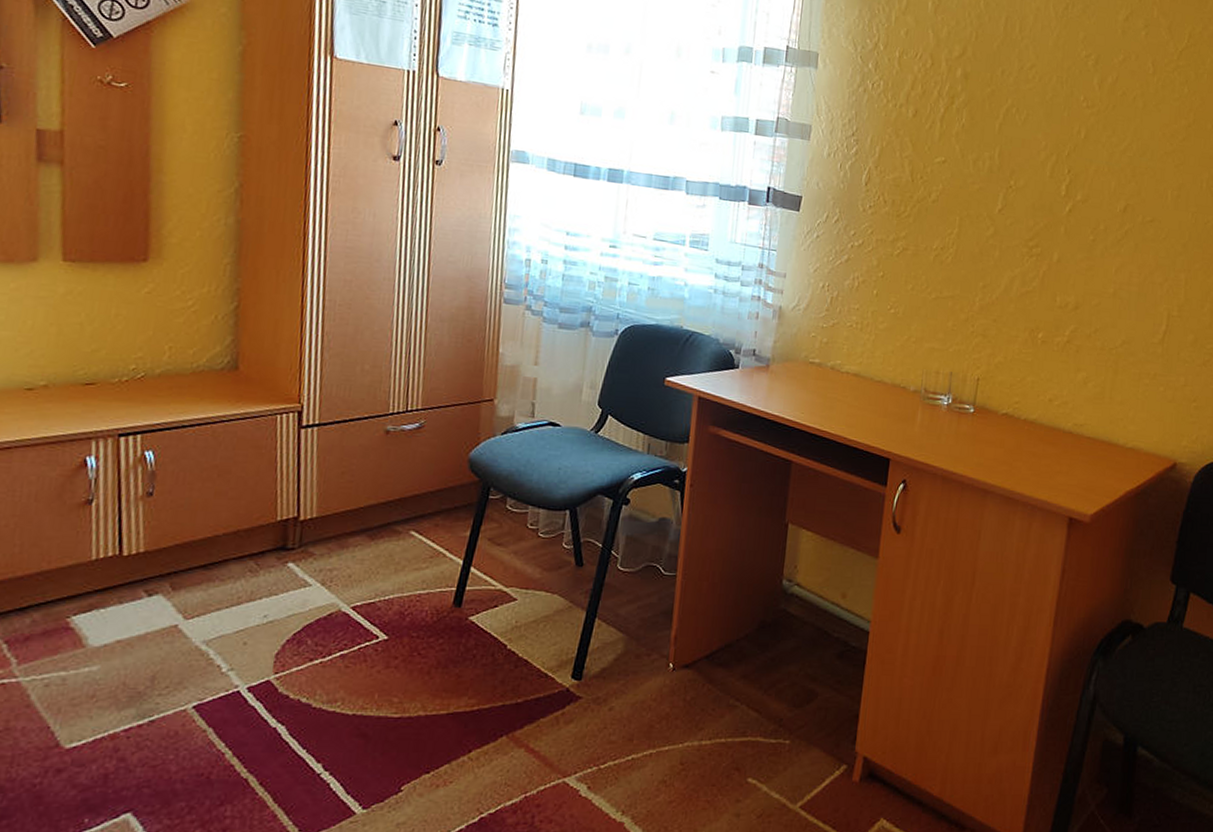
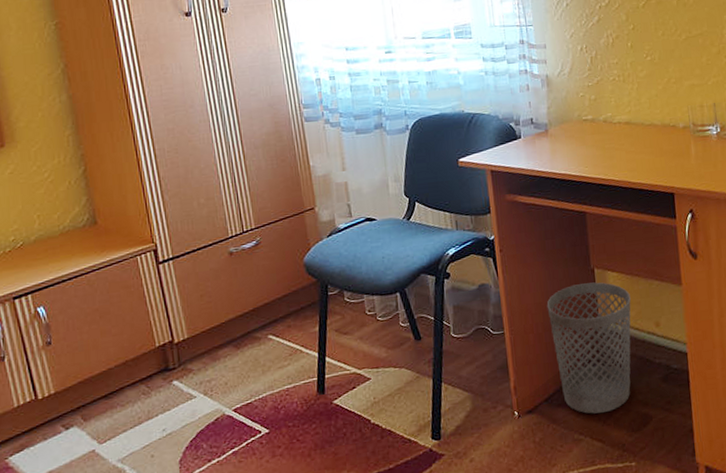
wastebasket: none [726,537,821,682] -> present [547,282,631,414]

